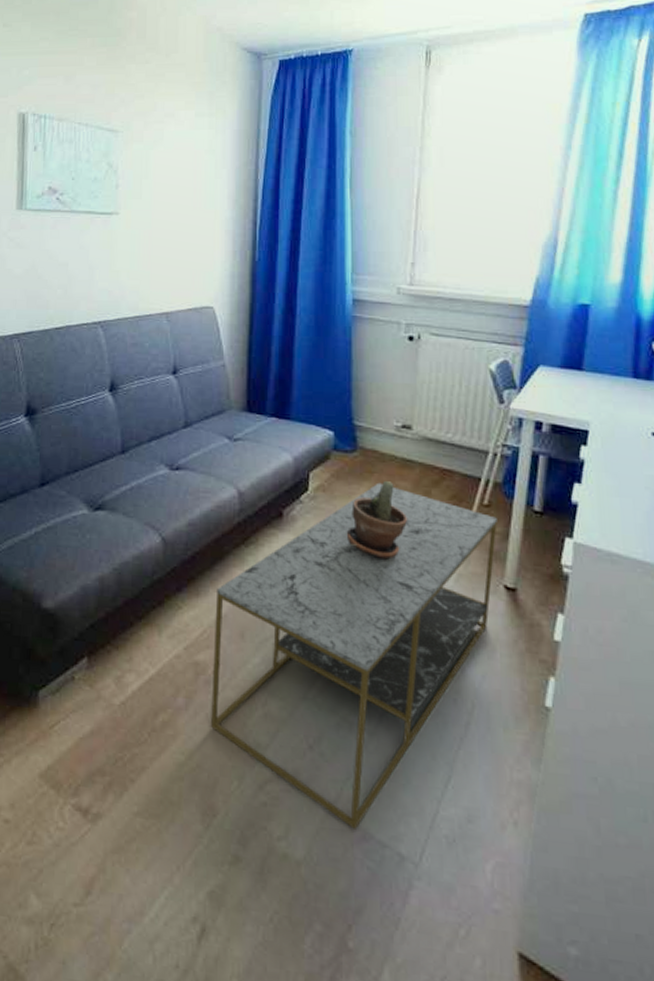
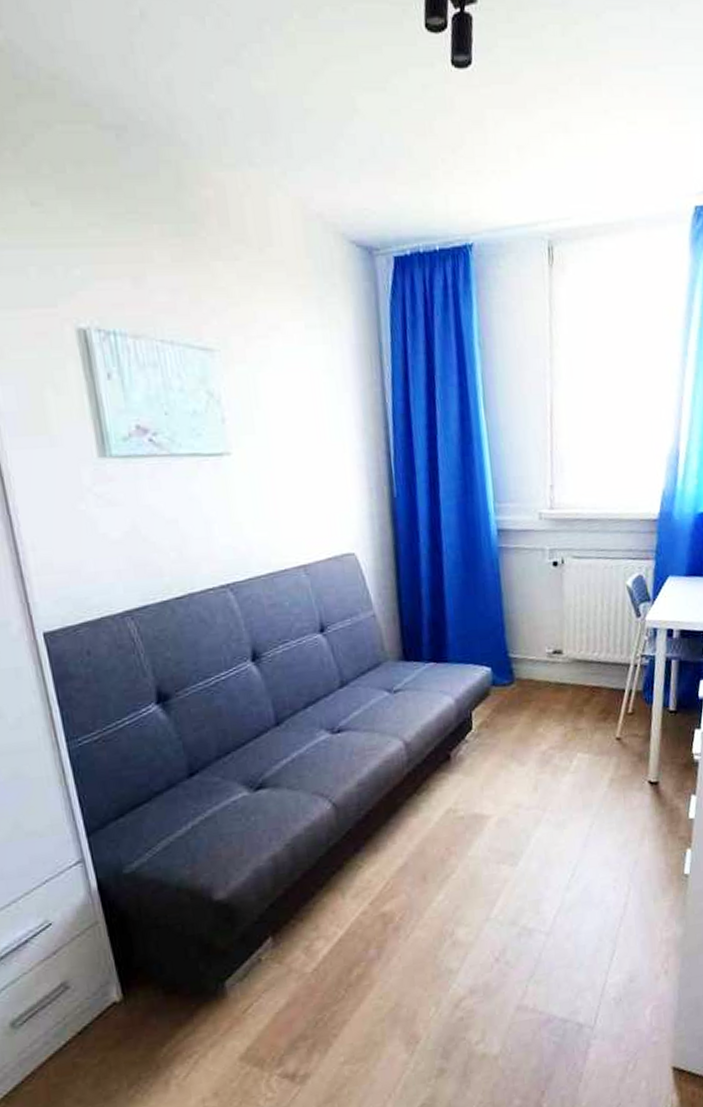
coffee table: present [211,482,497,829] -> none [395,709,641,1016]
potted plant: present [346,481,407,561] -> none [511,707,564,782]

